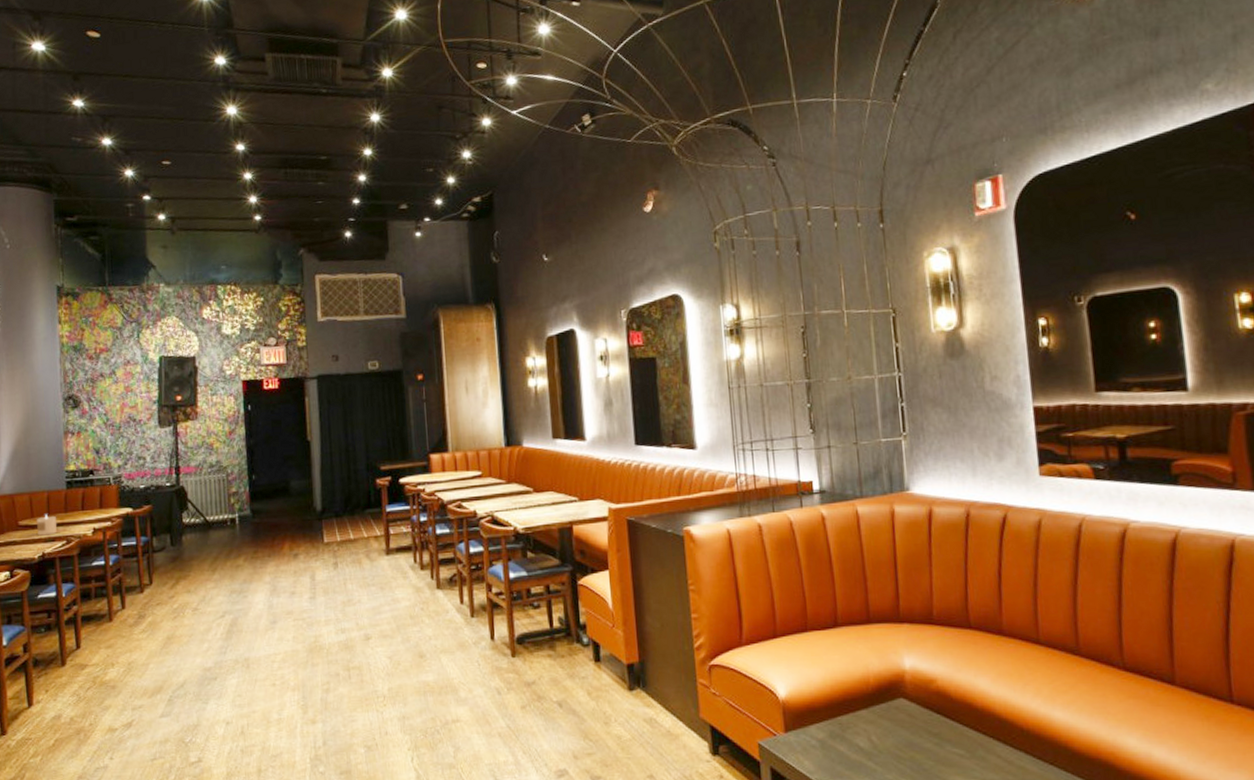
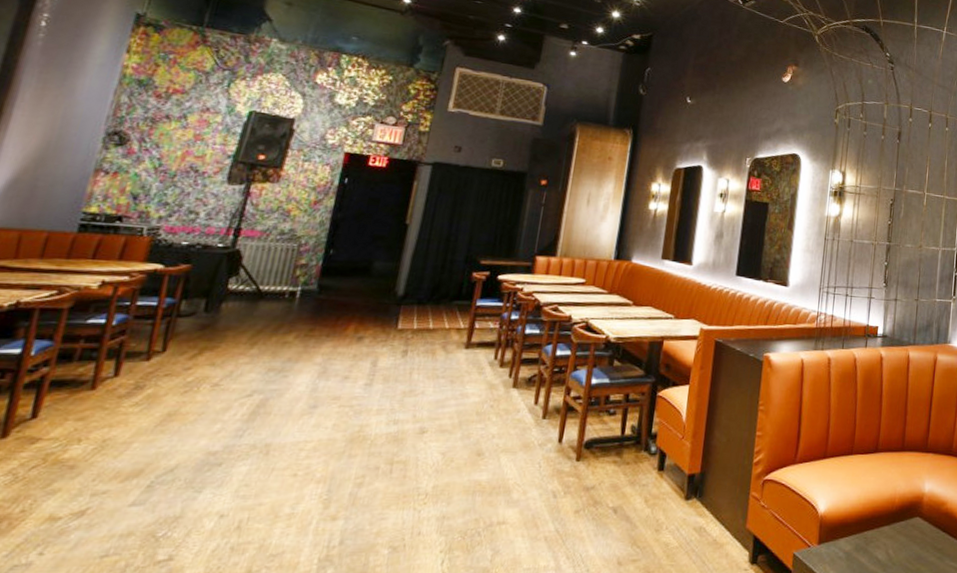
candle: present [36,514,57,537] -> none [16,257,53,283]

